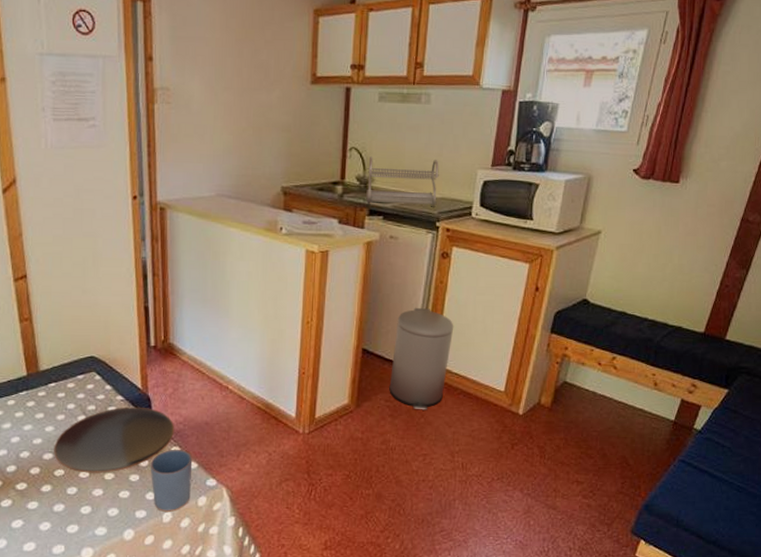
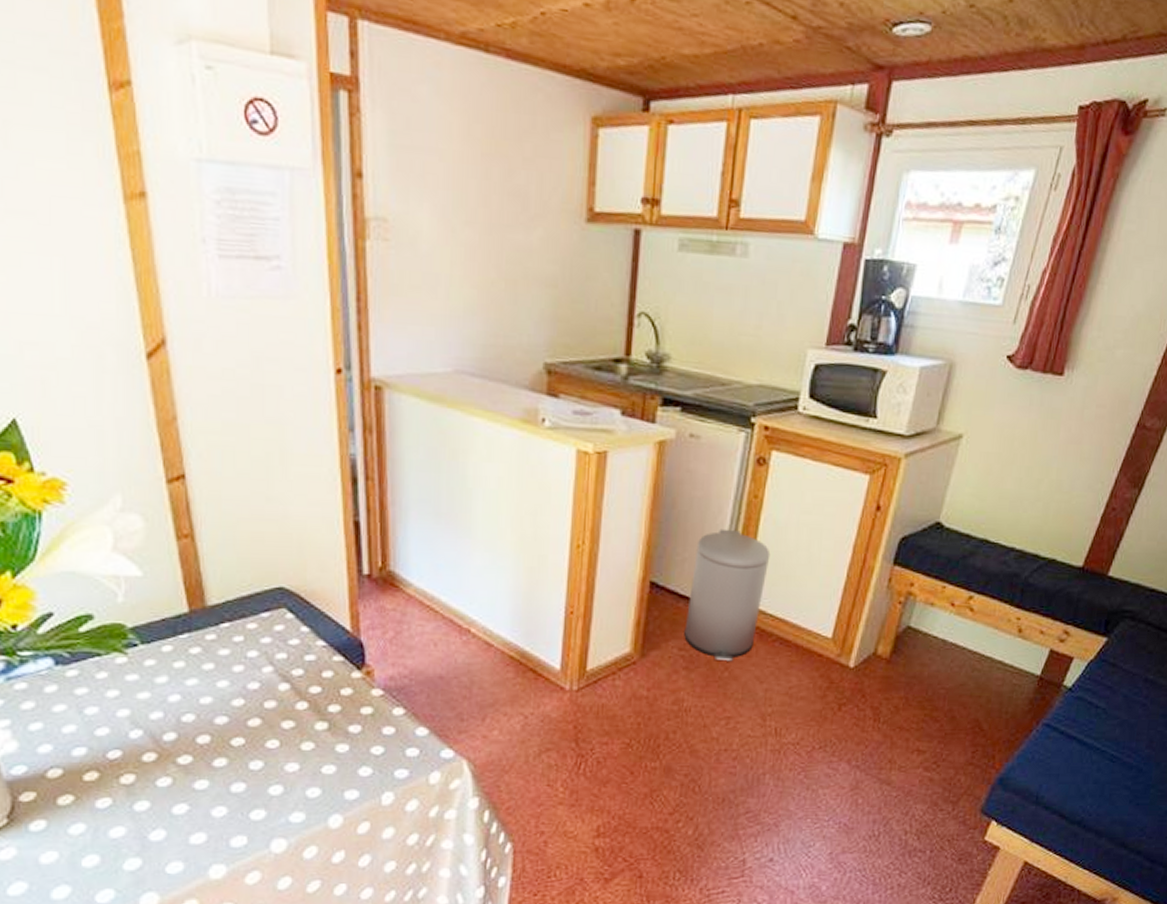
plate: present [54,406,175,473] -> none [230,655,398,742]
mug: present [150,449,193,512] -> none [363,710,422,791]
dish rack: present [366,156,439,207] -> none [659,326,757,397]

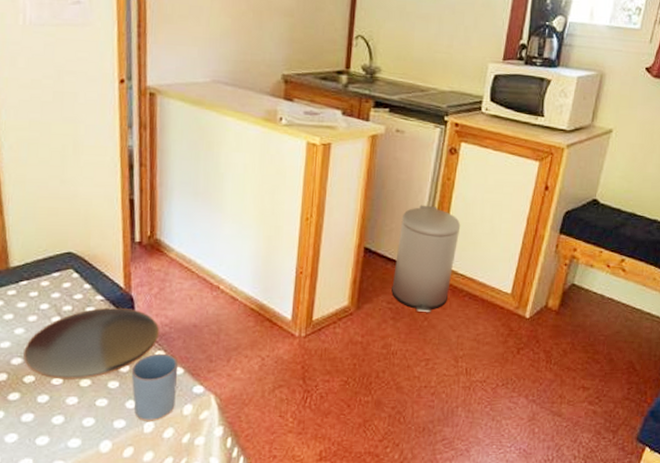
plate: none [230,655,398,742] -> present [23,307,160,380]
mug: none [363,710,422,791] -> present [131,353,179,421]

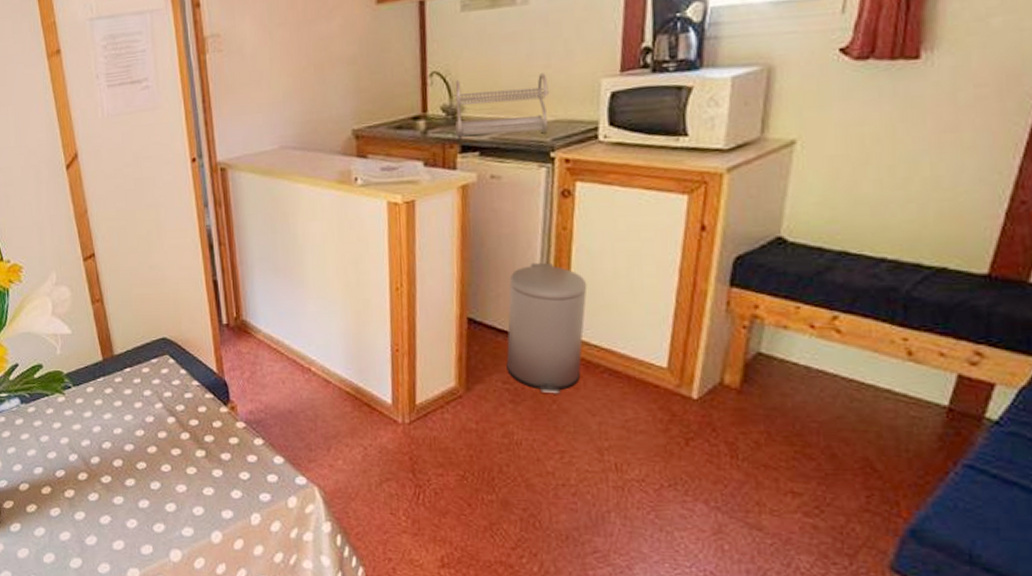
plate: present [23,307,160,380] -> none [134,393,256,467]
mug: present [131,353,179,421] -> none [232,441,279,513]
dish rack: none [372,45,449,101] -> present [454,72,549,139]

